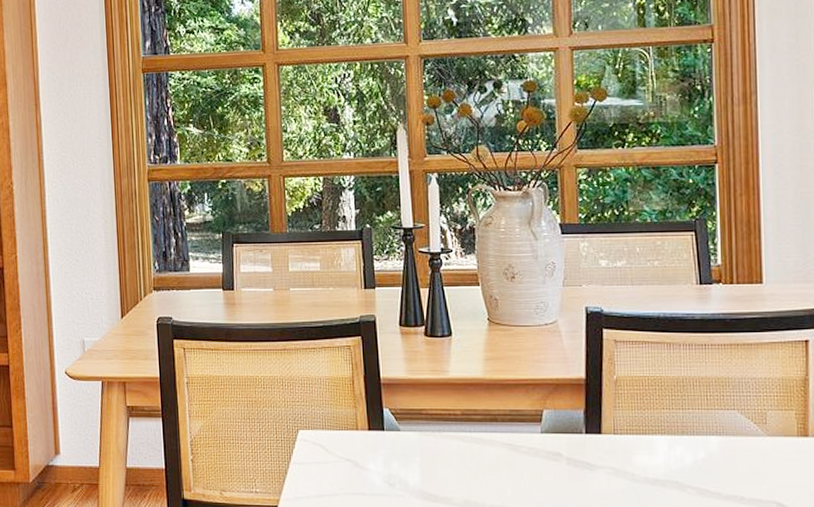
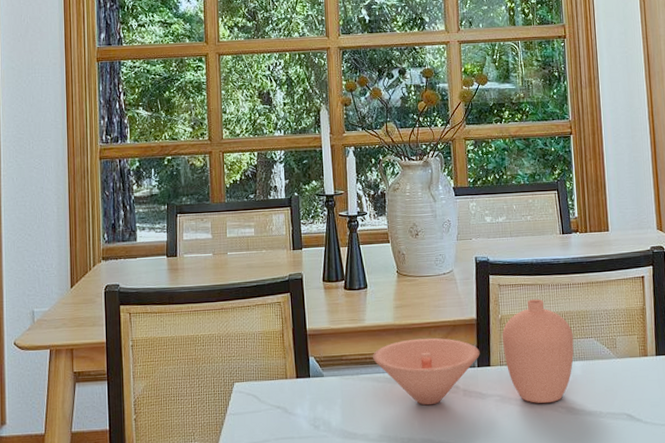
decorative bowl: none [458,360,710,482] -> present [373,299,574,406]

